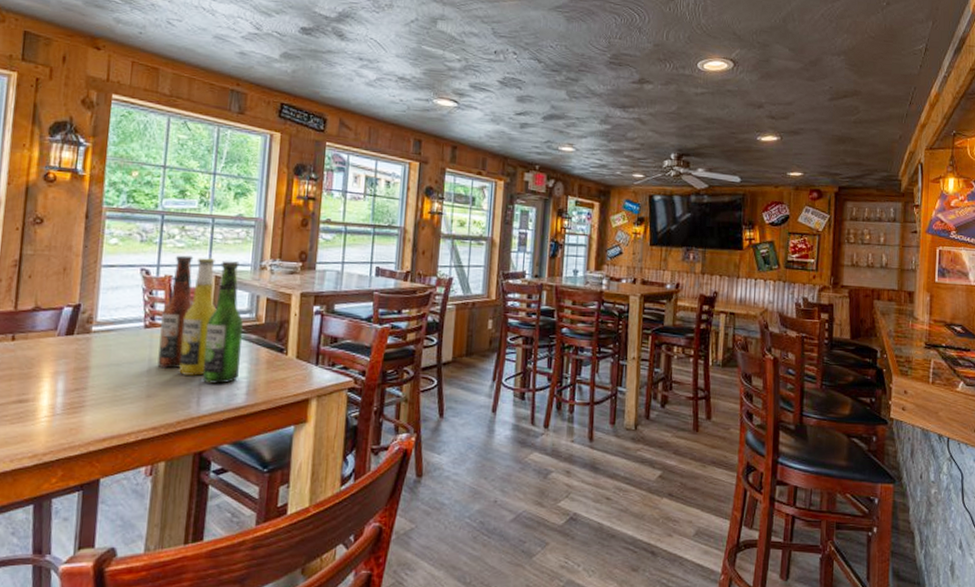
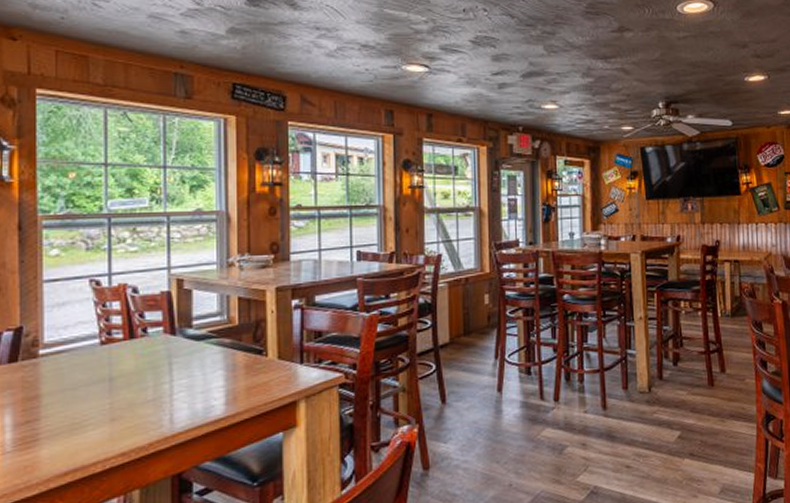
beer bottle: present [157,255,243,384] -> none [120,260,216,398]

